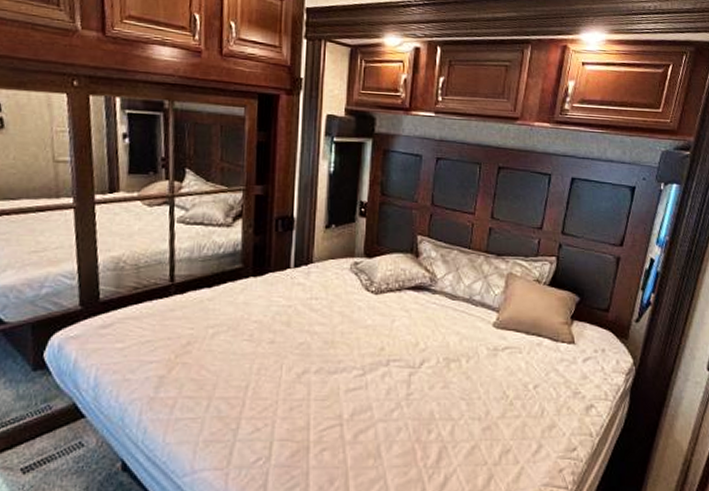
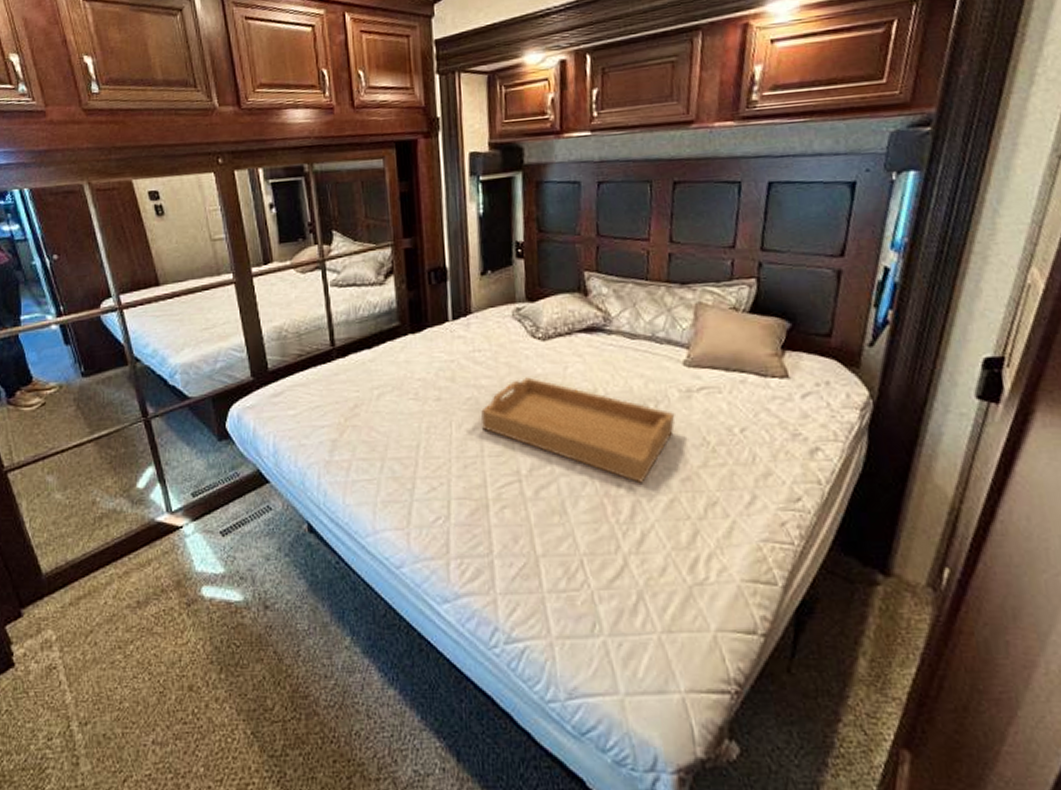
serving tray: none [311,327,482,432] -> present [481,377,675,484]

